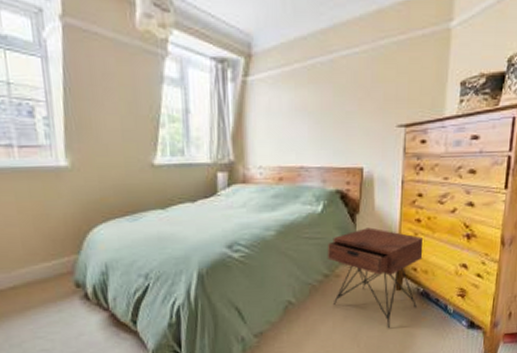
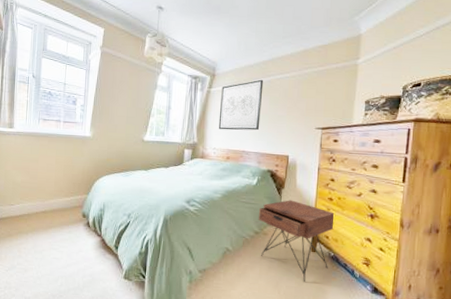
wall art: none [262,58,323,139] -> present [218,79,264,131]

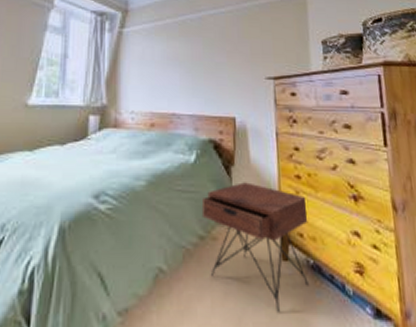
wall art: present [218,79,264,131] -> none [136,15,193,85]

